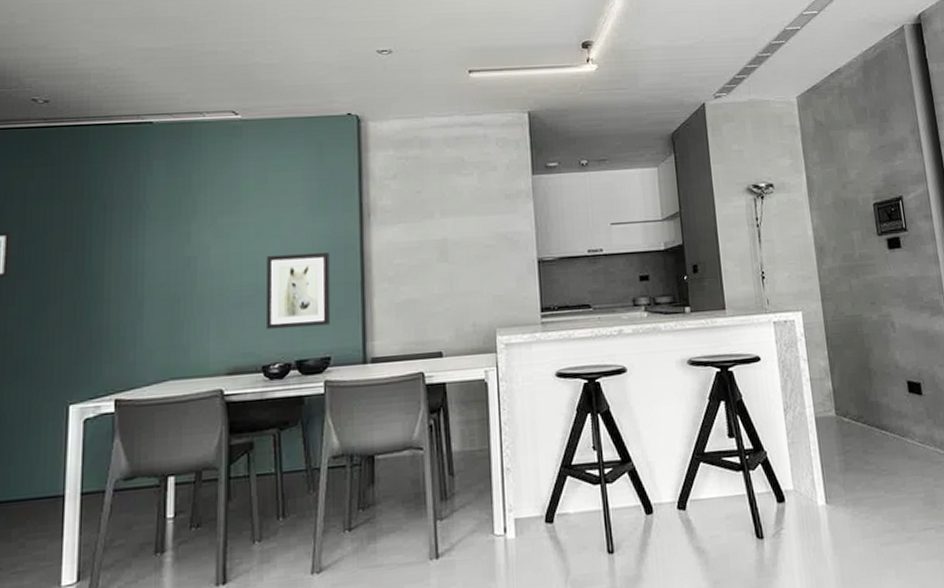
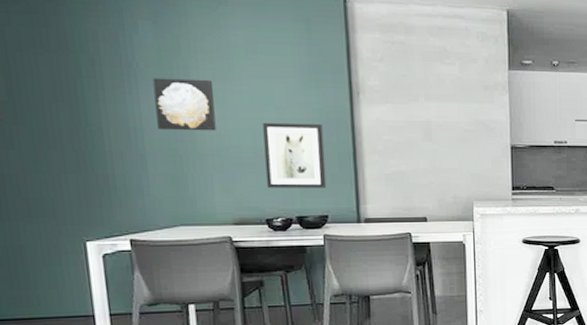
wall art: none [159,214,218,273] -> present [152,78,216,131]

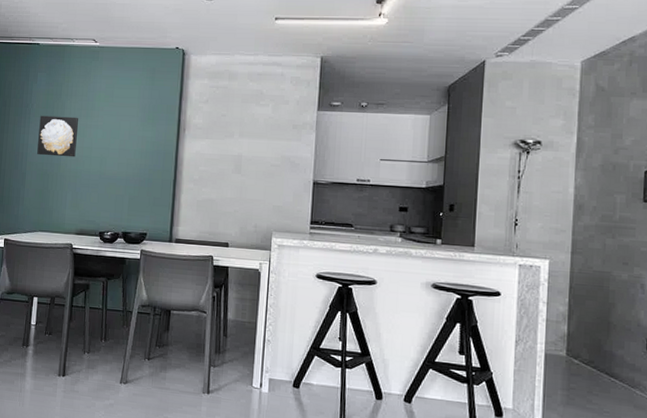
wall art: present [262,122,327,189] -> none [105,151,153,209]

